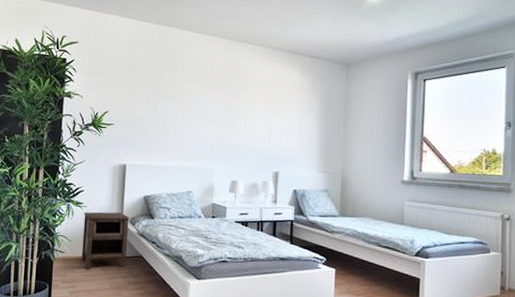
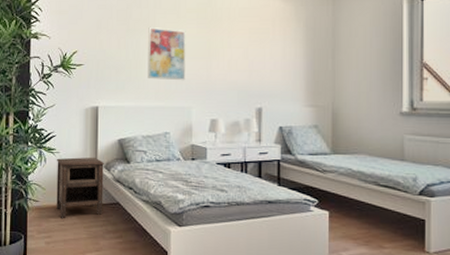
wall art: none [174,91,212,144] -> present [148,26,186,81]

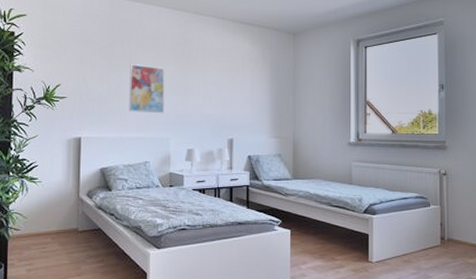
nightstand: present [56,157,105,218] -> none [38,185,87,245]

